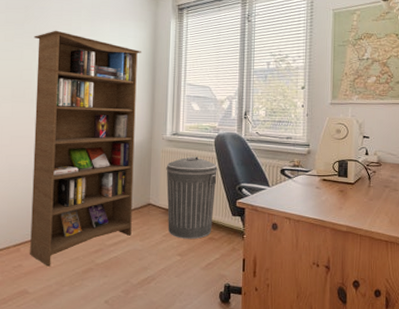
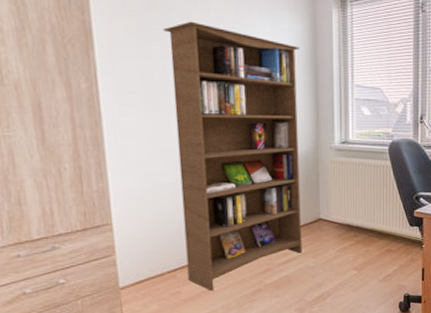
trash can: present [166,156,217,239] -> none [336,166,393,253]

